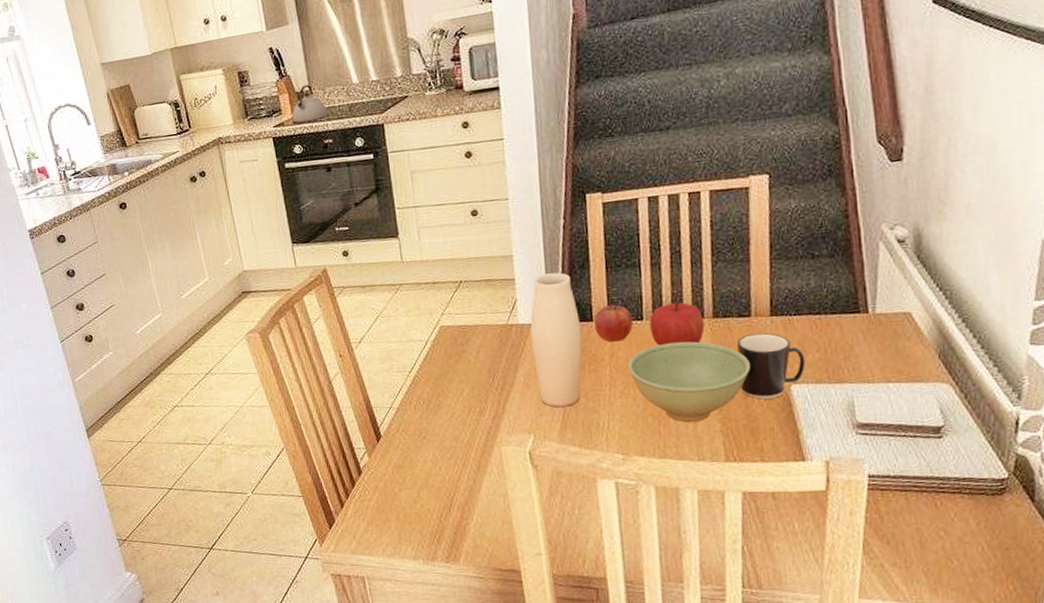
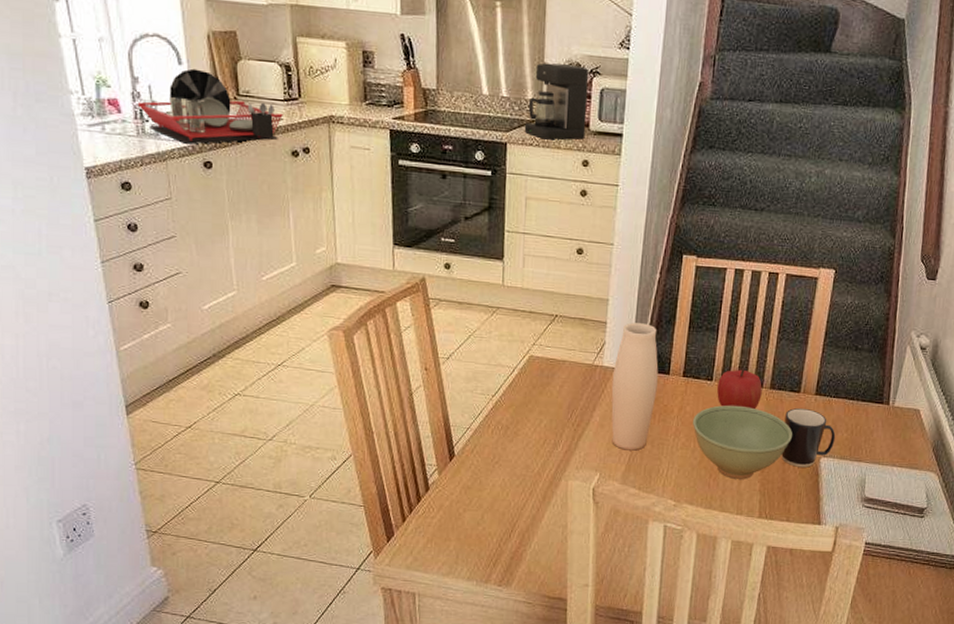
dish rack: none [60,125,179,192] -> present [137,68,283,144]
kettle: present [292,84,328,123] -> none [414,82,452,123]
coffee maker: none [398,31,461,112] -> present [524,62,589,140]
fruit: present [593,304,634,342] -> none [669,362,704,397]

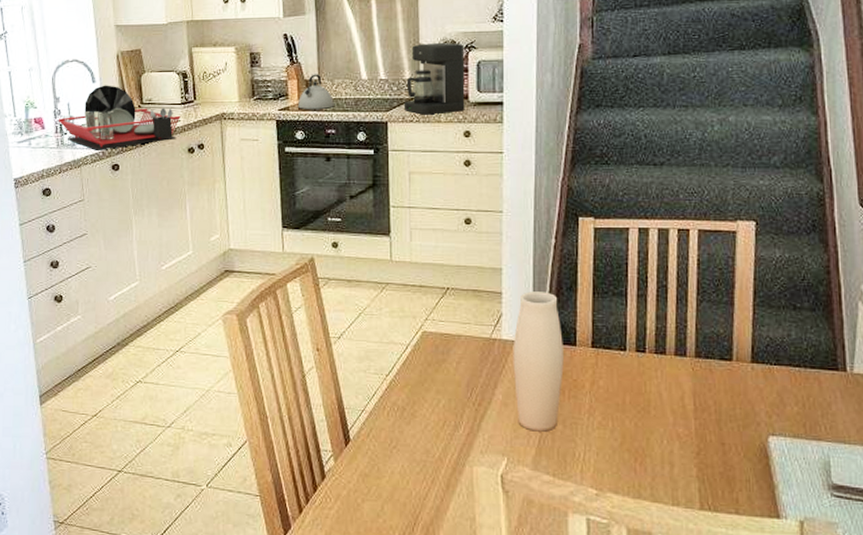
kettle: none [414,82,452,123] -> present [298,74,334,109]
bowl: present [693,404,792,479] -> none [608,377,729,463]
fruit: present [717,369,762,410] -> none [633,336,686,382]
mug: present [781,408,836,468] -> none [717,378,784,448]

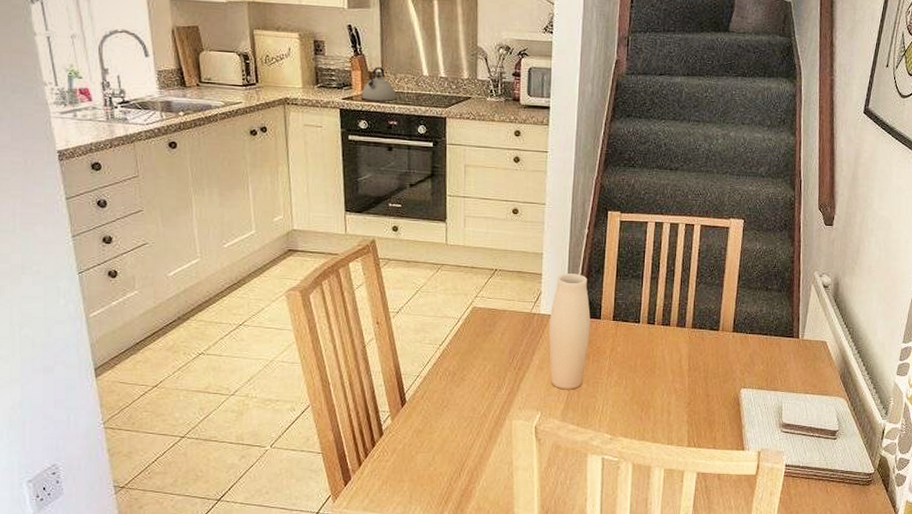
dish rack: present [58,85,181,150] -> none [106,60,242,127]
coffee maker: present [403,43,465,115] -> none [461,47,518,114]

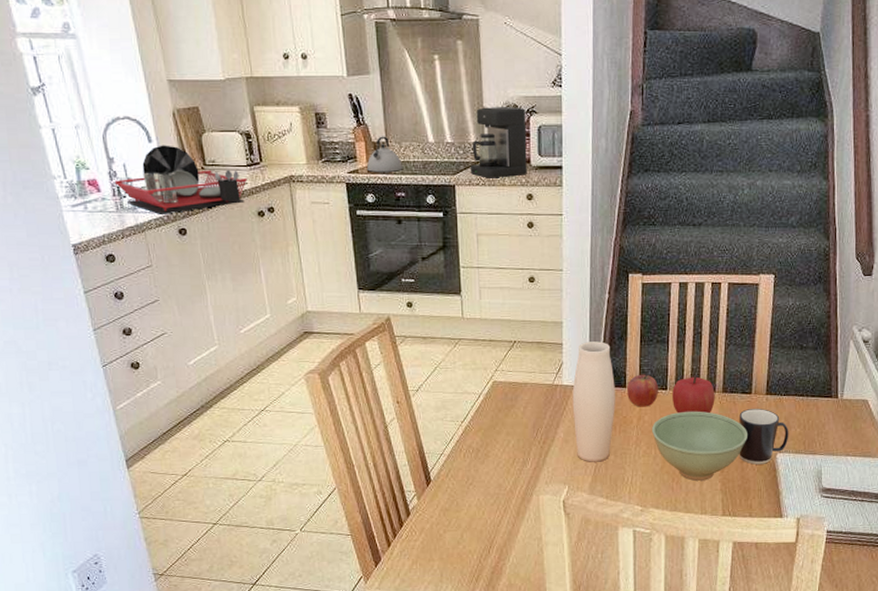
dish rack: none [106,60,242,127] -> present [114,145,247,214]
coffee maker: none [461,47,518,114] -> present [470,107,527,178]
fruit: none [601,307,632,339] -> present [626,374,659,407]
bowl: none [624,344,714,412] -> present [652,411,747,481]
fruit: none [644,311,685,348] -> present [673,376,715,414]
mug: none [705,344,753,398] -> present [739,408,789,465]

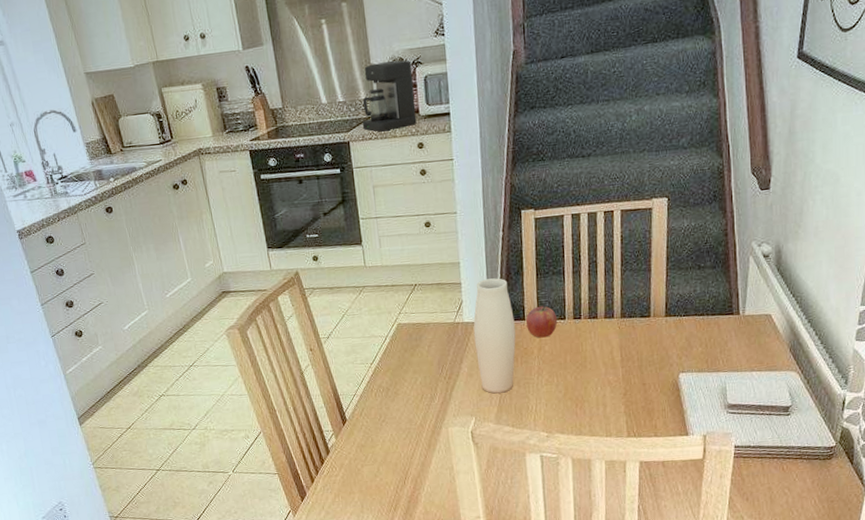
dish rack: present [114,145,247,214] -> none [47,132,161,196]
kettle: present [367,136,403,172] -> none [267,102,300,138]
bowl: present [652,411,747,481] -> none [553,337,649,405]
fruit: present [673,376,715,414] -> none [571,304,614,341]
mug: present [739,408,789,465] -> none [639,330,691,386]

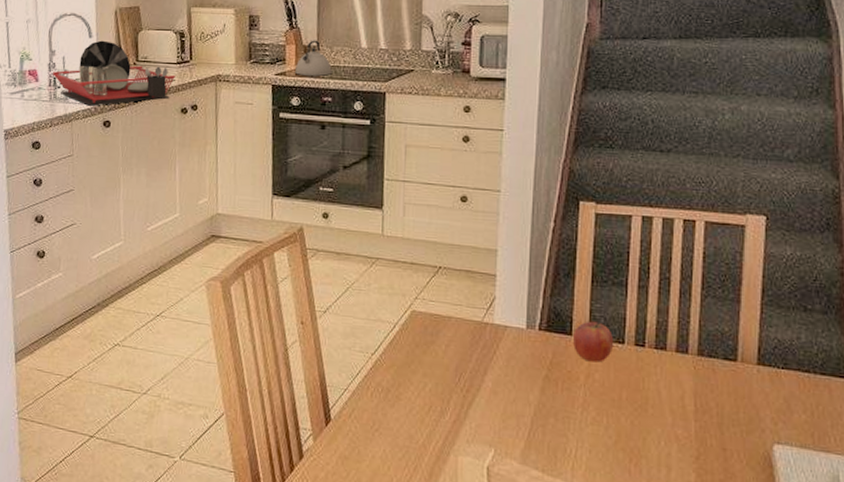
dish rack: none [47,132,161,196] -> present [52,40,175,106]
kettle: none [267,102,300,138] -> present [295,40,332,76]
coffee maker: present [362,60,417,132] -> none [403,15,468,88]
vase: present [473,278,516,394] -> none [504,275,558,424]

